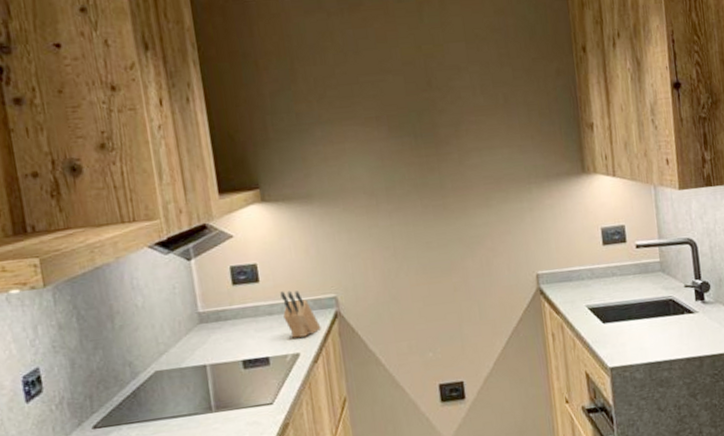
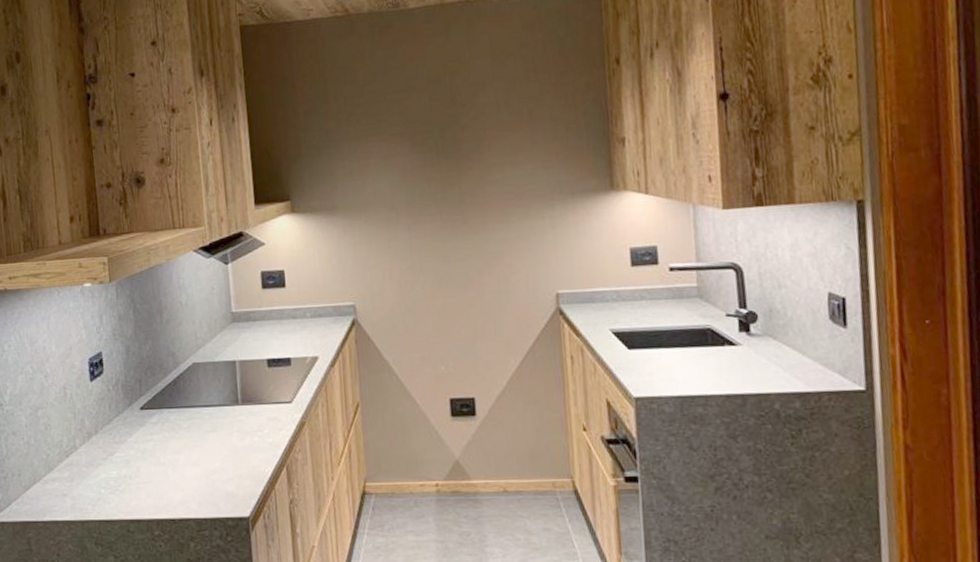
knife block: present [280,290,321,338] -> none [304,296,339,342]

